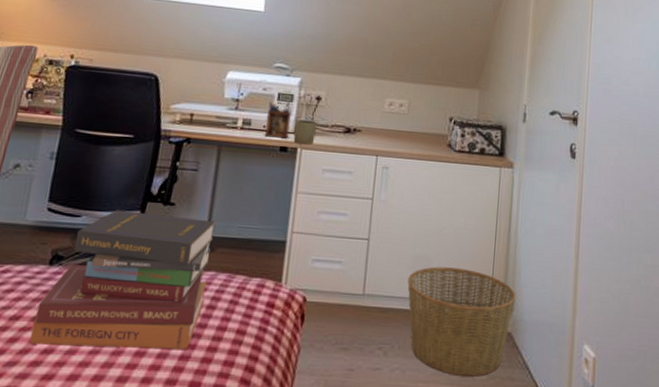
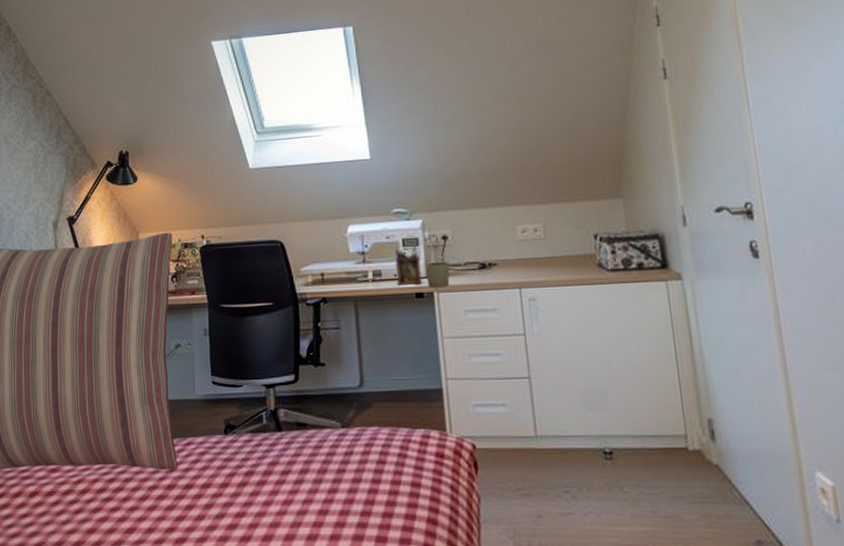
books: present [30,210,216,349] -> none [222,375,374,509]
basket: present [407,266,516,377] -> none [582,398,717,516]

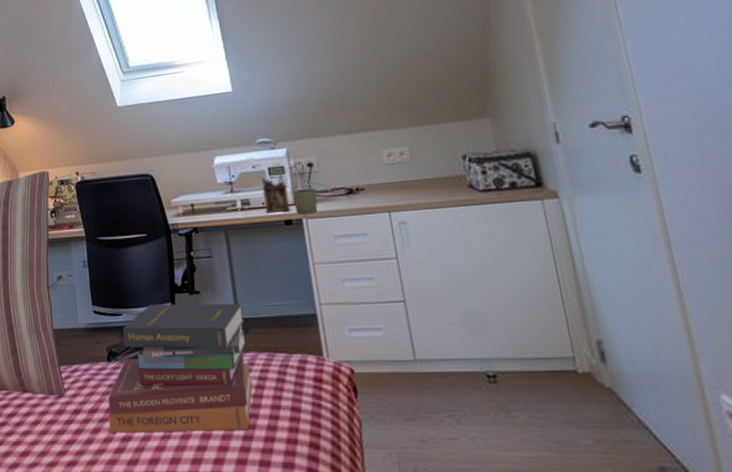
books: none [222,375,374,509] -> present [108,303,252,433]

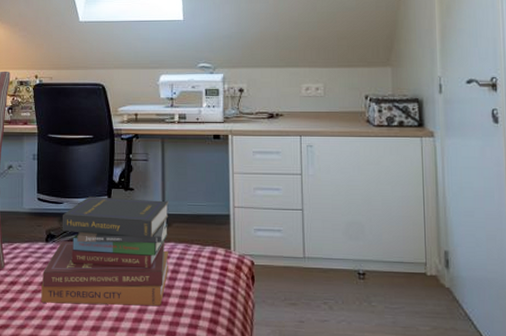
desk organizer: present [262,175,290,213] -> none [198,96,219,128]
mug: present [293,188,318,216] -> none [224,110,243,133]

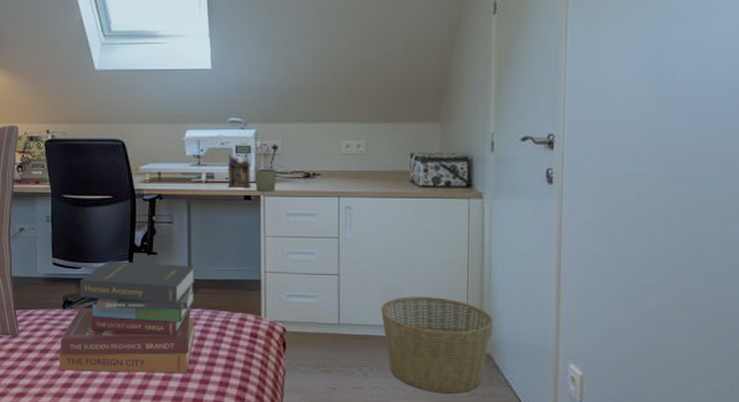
desk organizer: none [198,96,219,128] -> present [227,154,250,188]
mug: none [224,110,243,133] -> present [255,169,276,193]
basket: none [343,231,451,327] -> present [381,296,494,394]

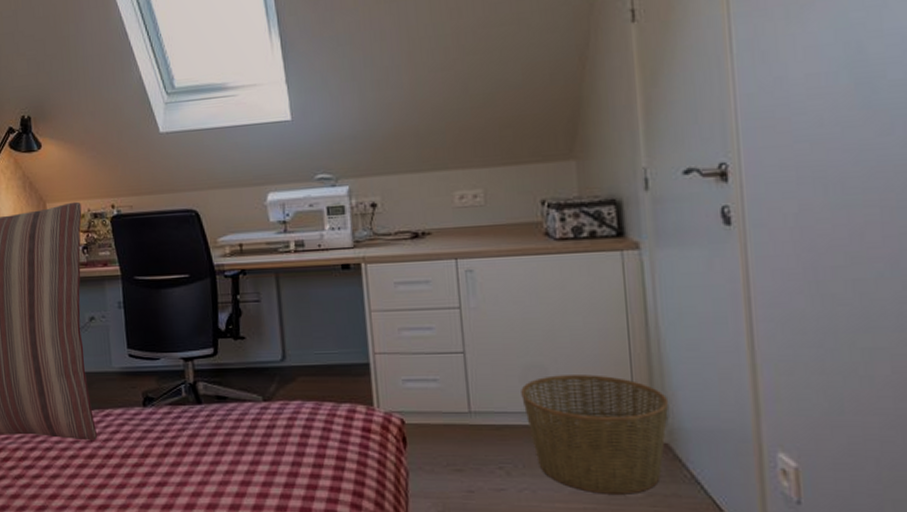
books: present [59,261,196,373] -> none [143,349,297,478]
desk organizer: present [227,154,250,188] -> none [319,215,348,256]
mug: present [255,169,276,193] -> none [352,231,379,260]

